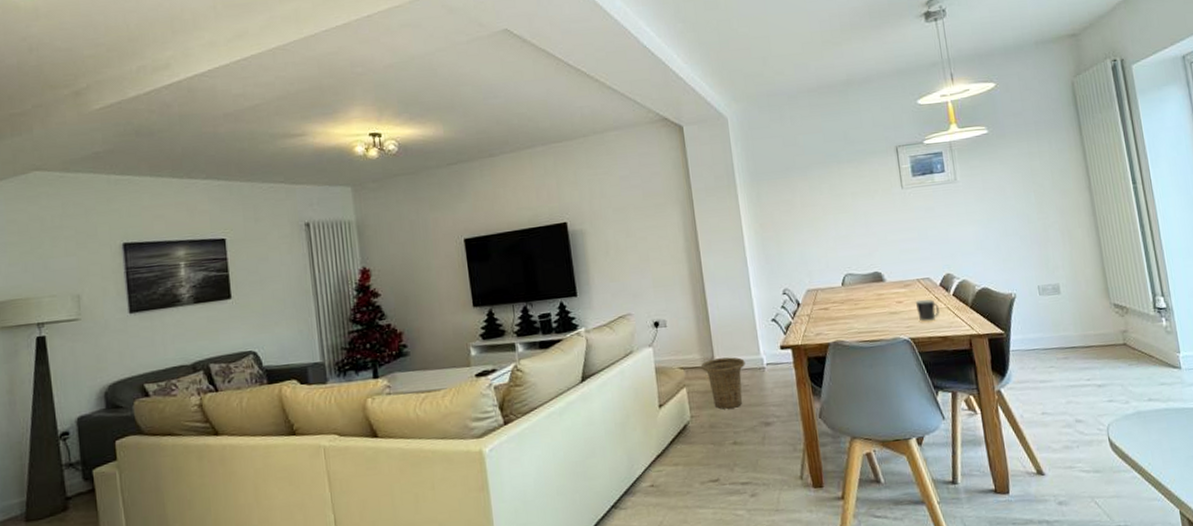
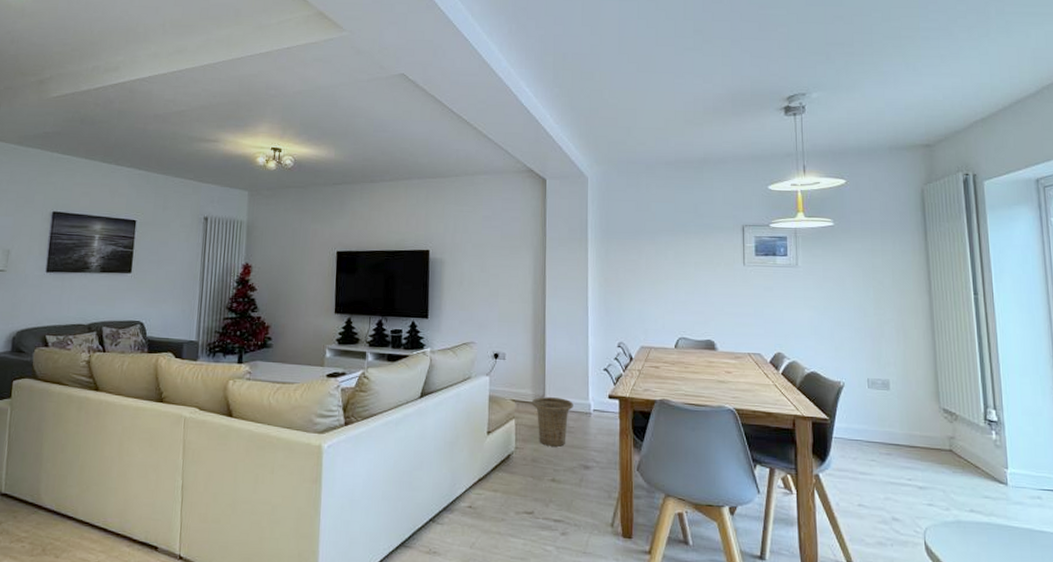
mug: present [915,299,940,323] -> none [744,373,766,398]

